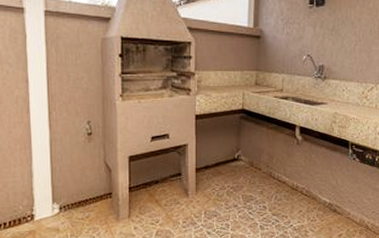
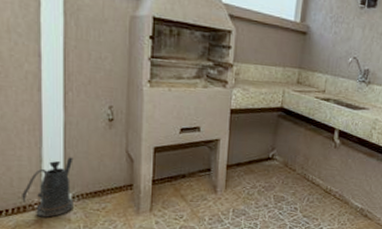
watering can: none [17,171,61,228] -> present [22,157,73,218]

